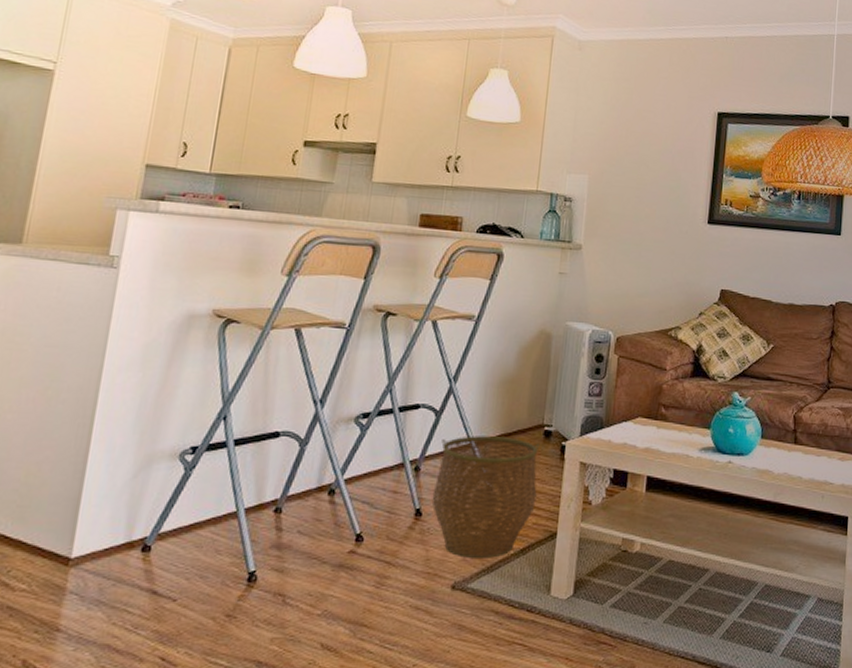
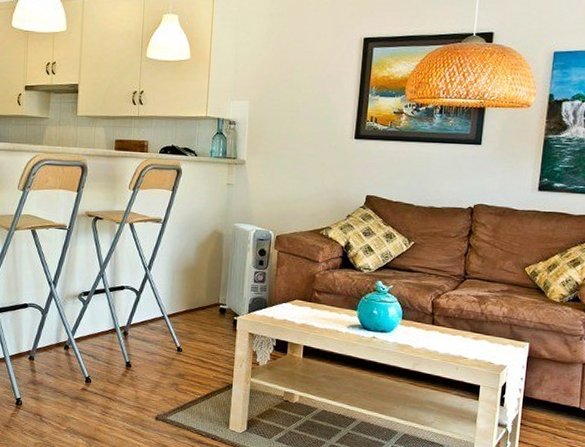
basket: present [432,435,540,558] -> none [137,310,217,400]

